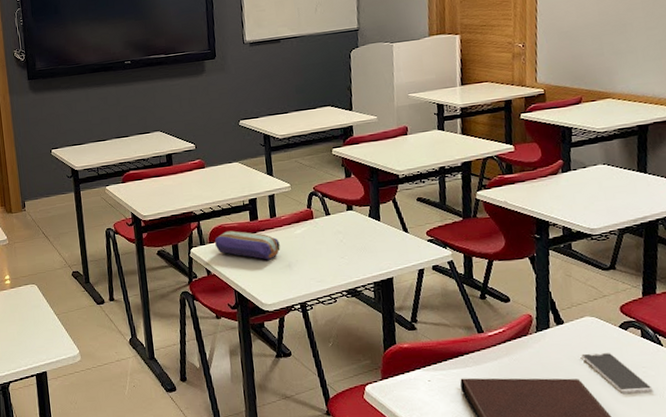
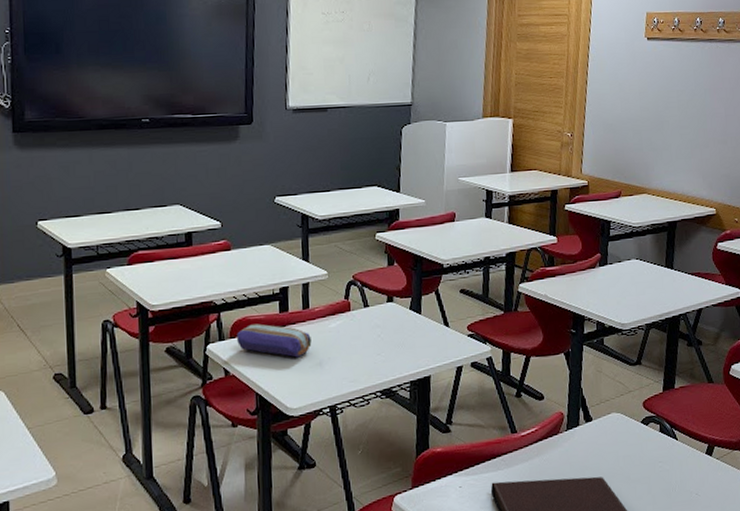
smartphone: present [581,352,653,393] -> none [606,448,667,489]

